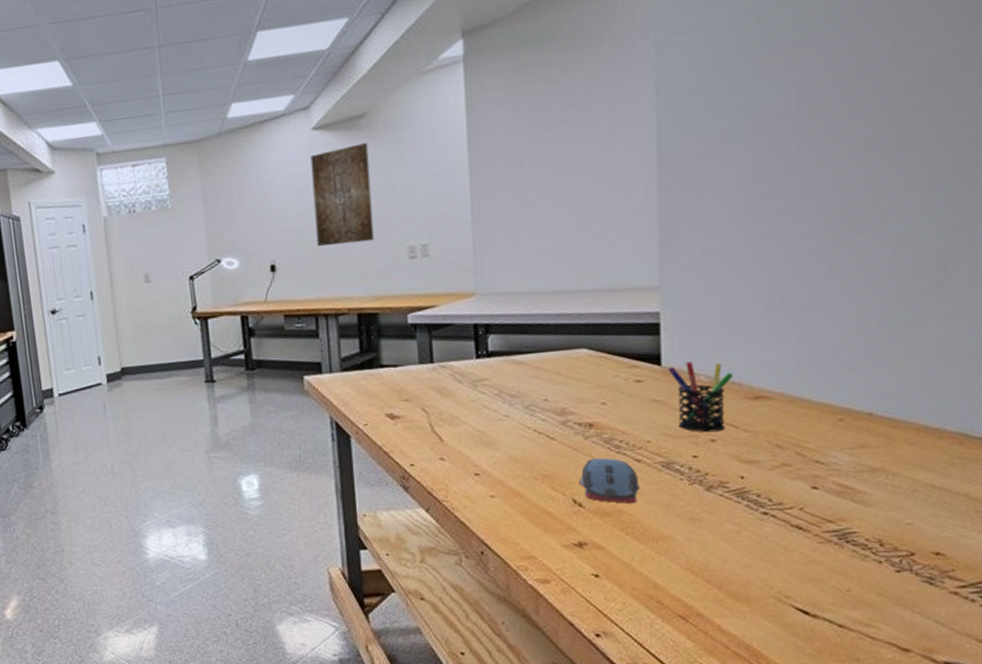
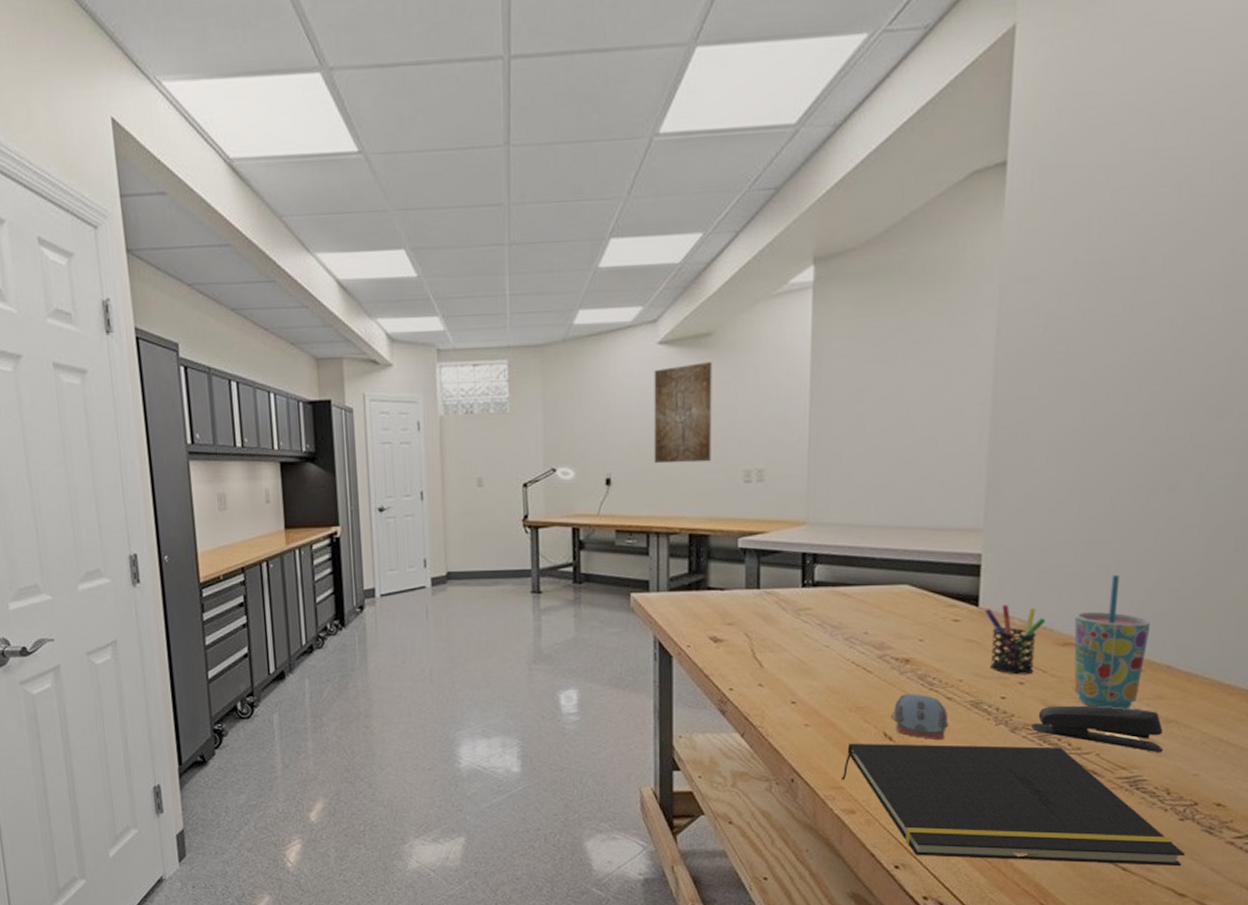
notepad: none [533,504,905,623] -> present [842,743,1185,866]
stapler: none [728,459,871,503] -> present [1031,705,1163,752]
cup: none [765,323,847,462] -> present [1074,574,1151,710]

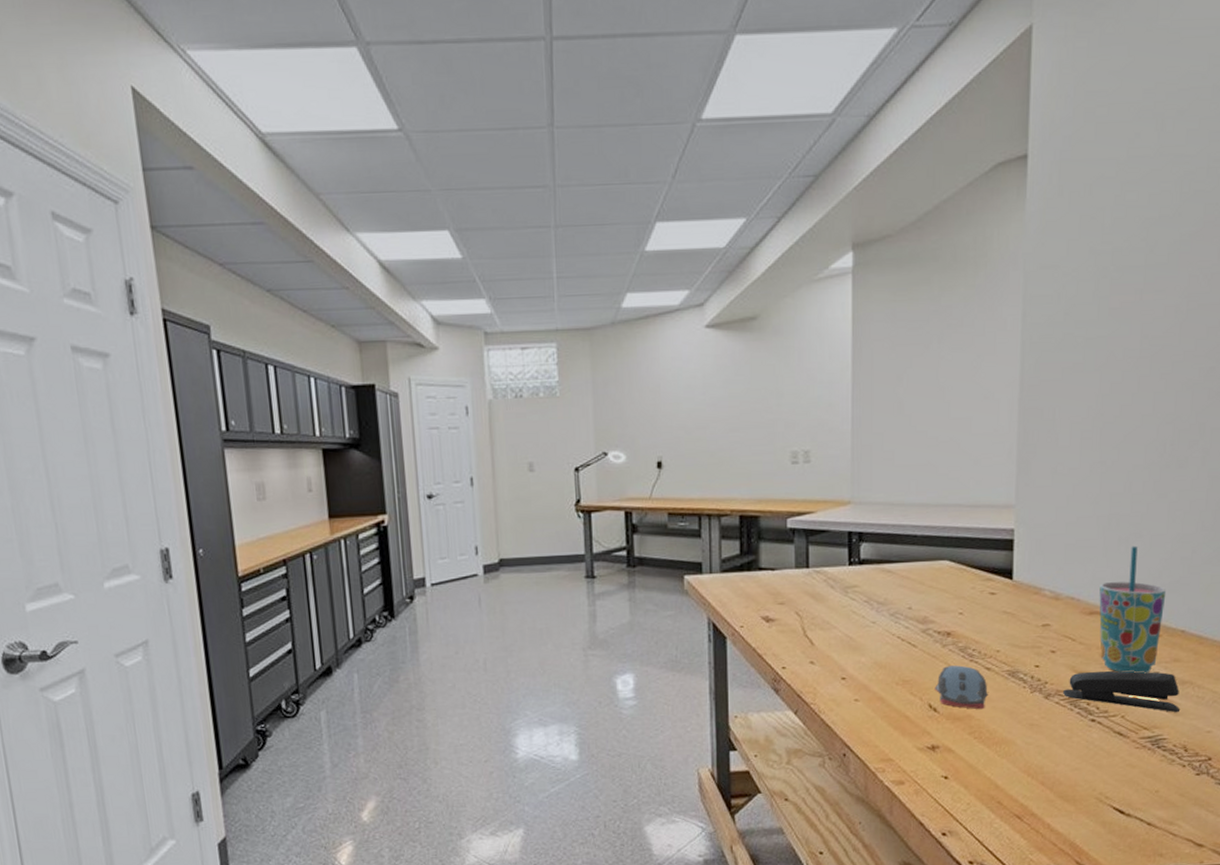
wall art: present [654,362,712,464] -> none [702,345,759,446]
notepad: present [842,743,1185,866] -> none [891,711,1202,822]
pen holder: present [984,605,1046,675] -> none [1018,577,1073,644]

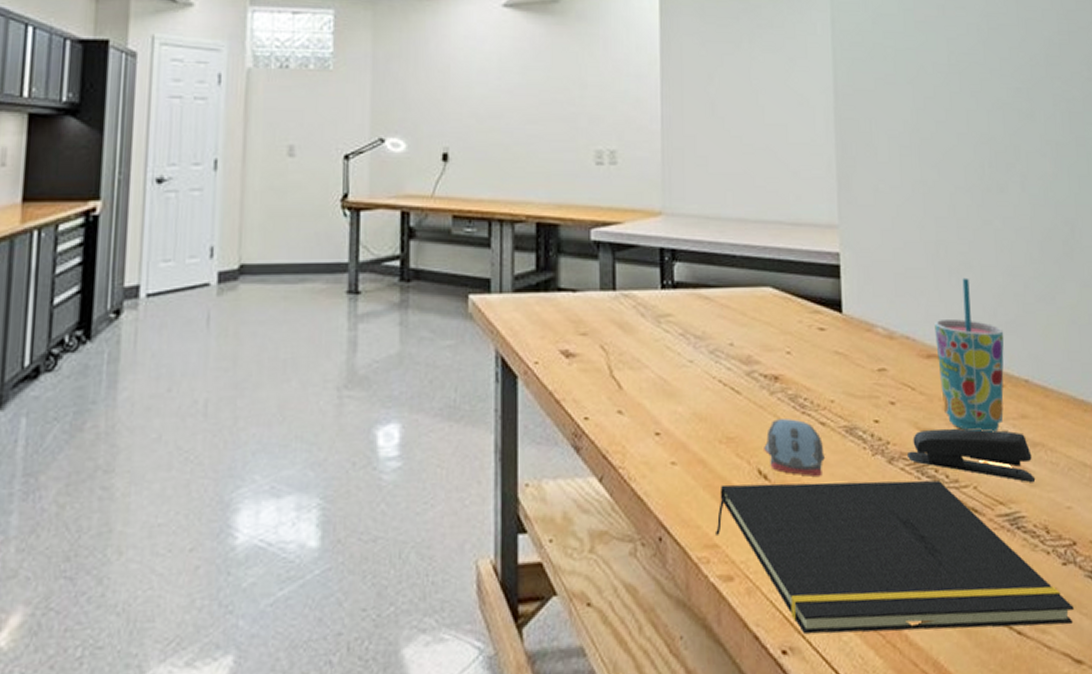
notepad: none [891,711,1202,822] -> present [716,480,1074,635]

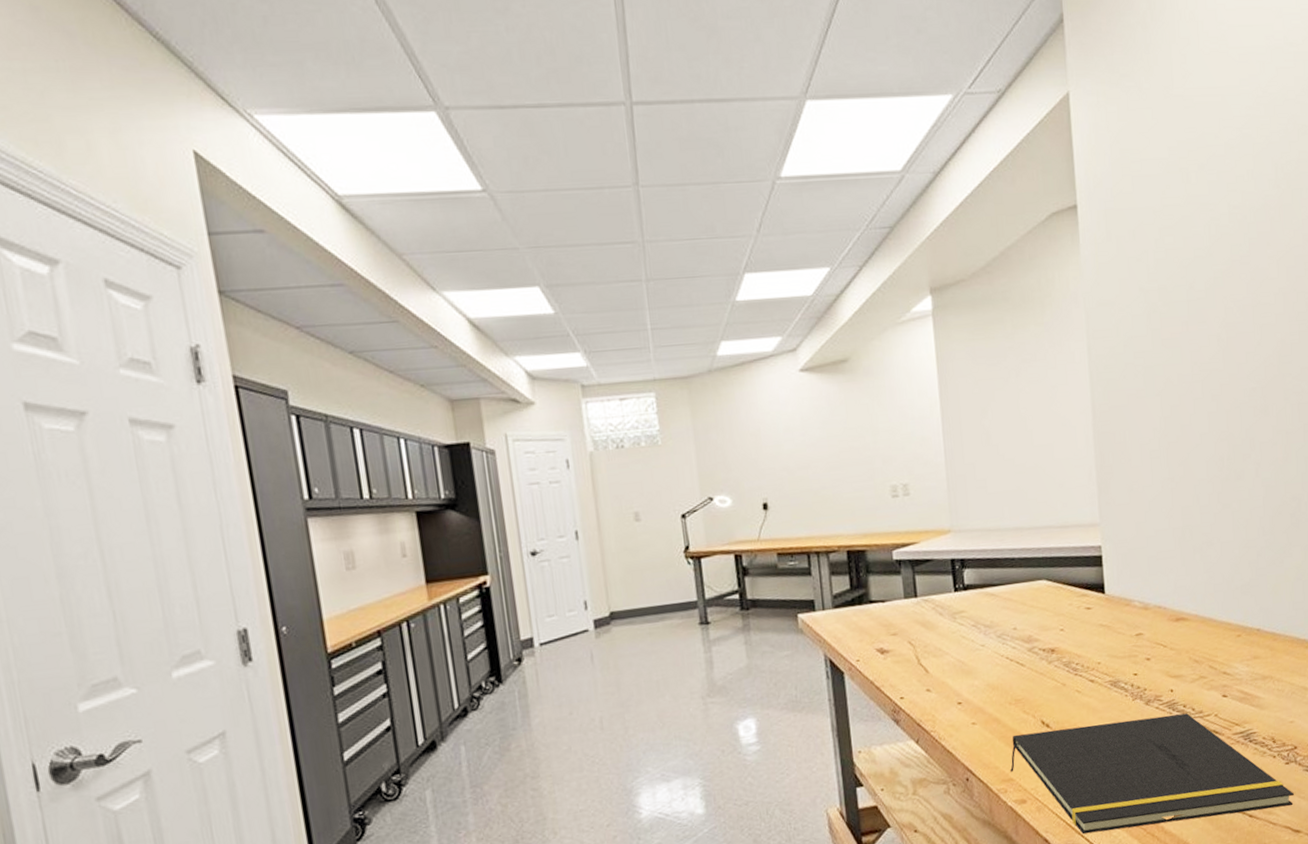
computer mouse: present [764,419,825,478] -> none [1045,680,1094,722]
stapler: present [908,428,1035,482] -> none [1161,670,1264,707]
cup: present [935,277,1004,433] -> none [1182,553,1240,674]

